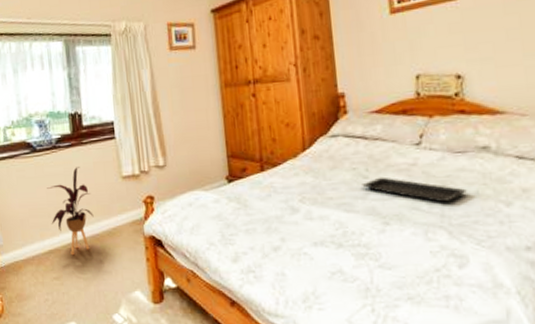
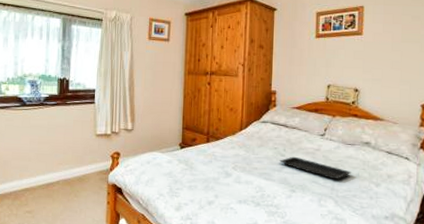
house plant: present [47,167,94,256] -> none [30,122,68,194]

